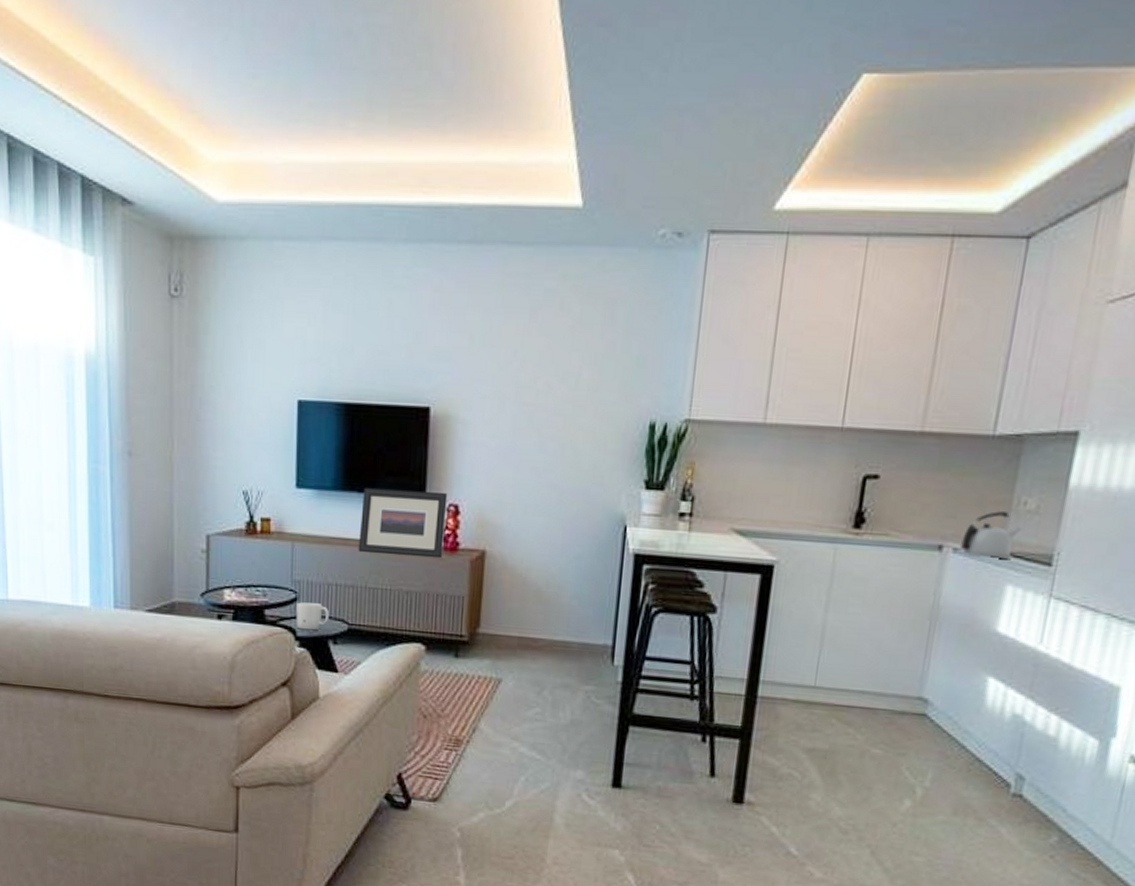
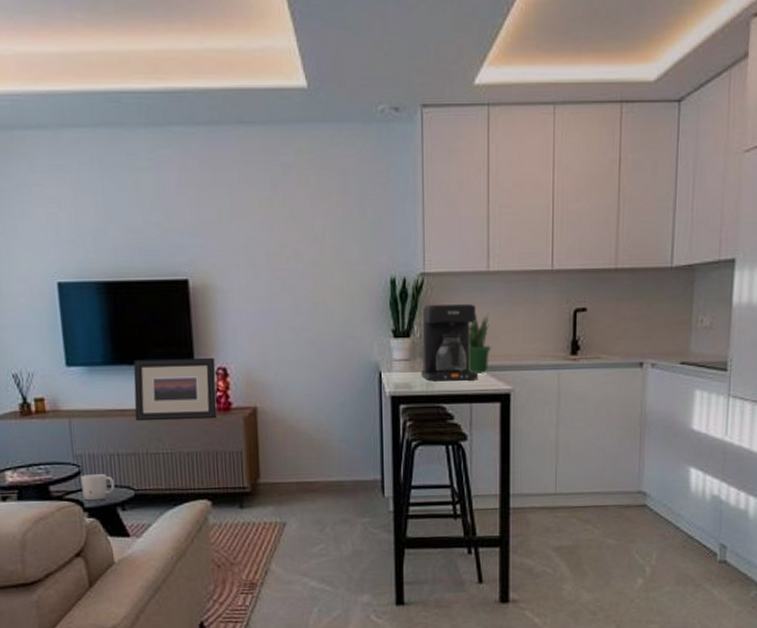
coffee maker: none [672,456,745,546] -> present [421,304,479,382]
planter: none [727,471,760,540] -> present [468,314,491,375]
kettle: present [960,511,1022,560] -> none [657,330,701,370]

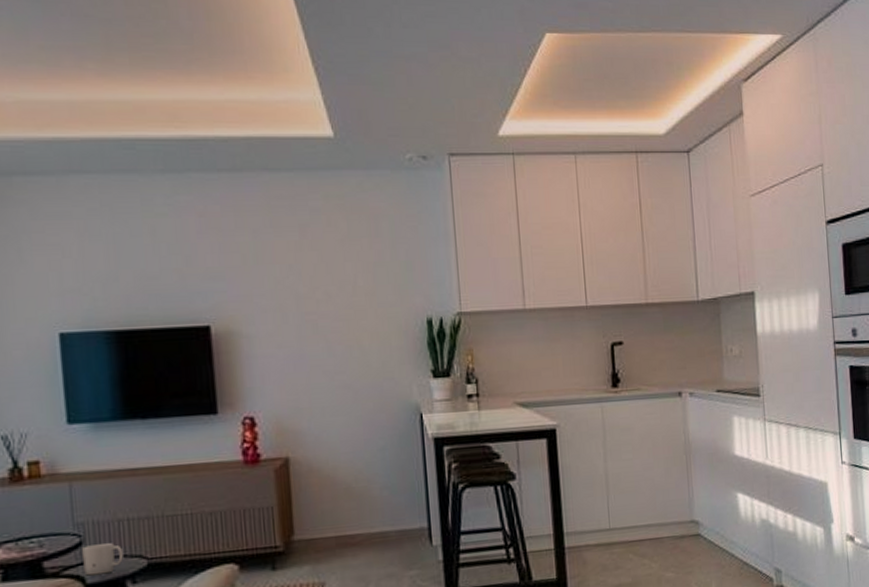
picture frame: present [133,357,217,422] -> none [147,407,244,481]
coffee maker: present [421,304,479,382] -> none [462,342,523,421]
planter: present [468,314,491,375] -> none [509,350,533,411]

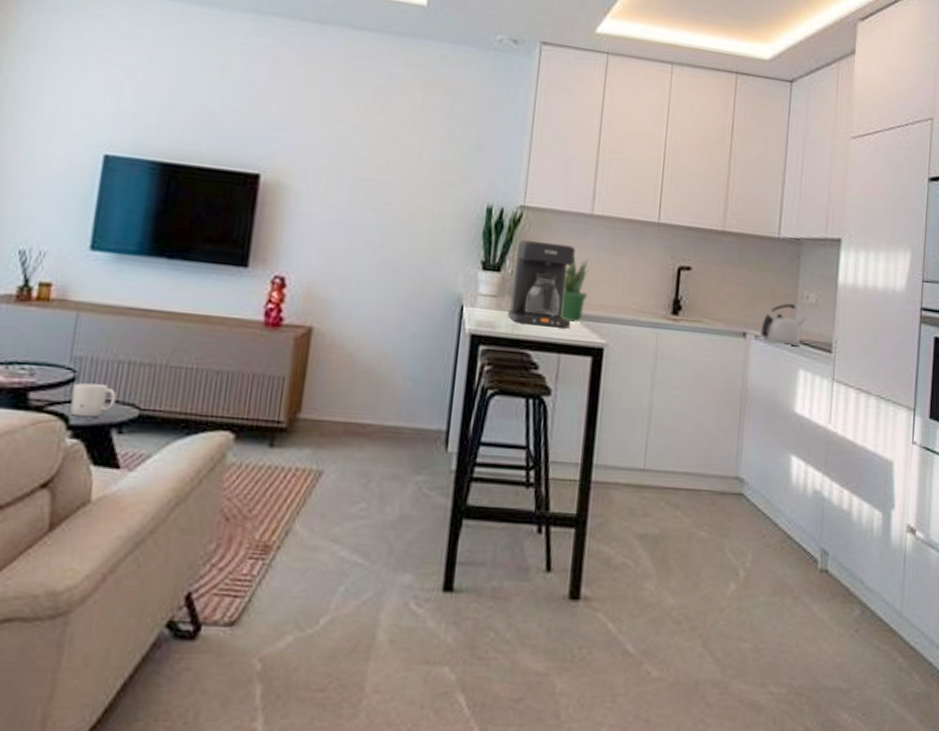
coffee maker: none [462,342,523,421] -> present [508,240,575,329]
planter: none [509,350,533,411] -> present [560,257,589,323]
kettle: none [694,359,733,398] -> present [761,303,806,347]

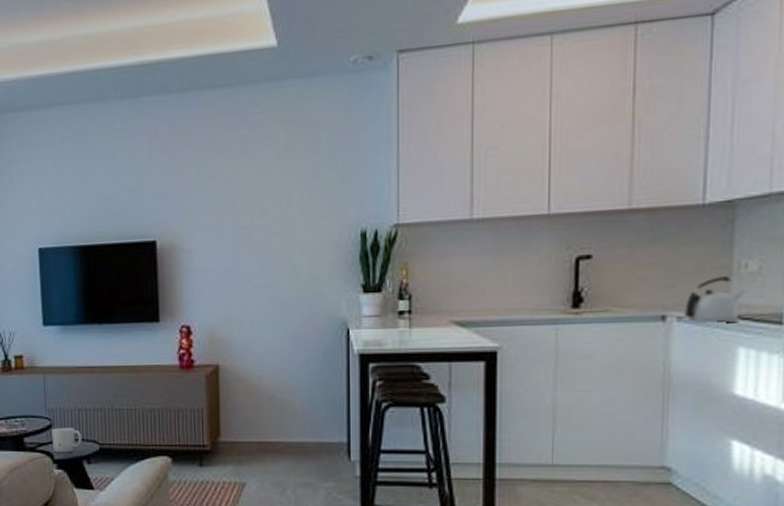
coffee maker: present [508,240,575,329] -> none [393,255,459,339]
planter: present [560,257,589,323] -> none [447,265,474,331]

